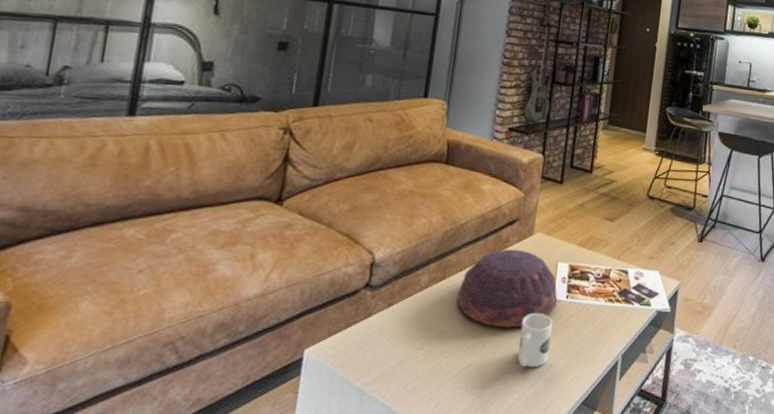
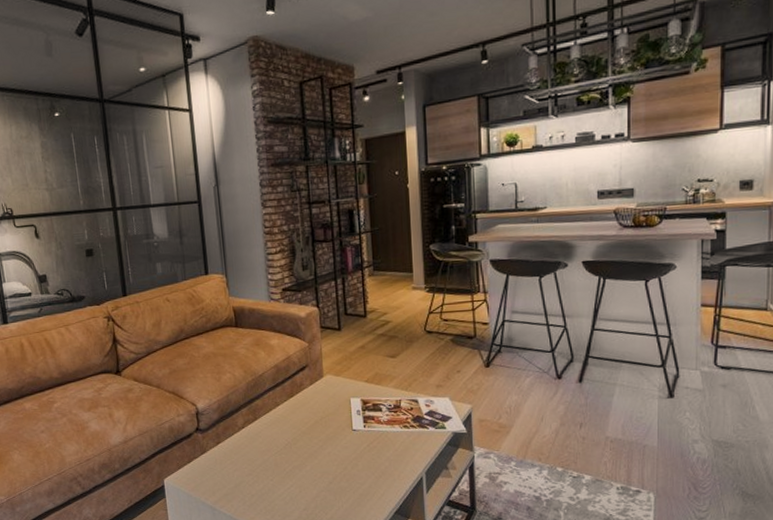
bowl: present [457,249,558,328] -> none [269,390,357,455]
mug: present [517,314,553,367] -> none [328,442,358,485]

